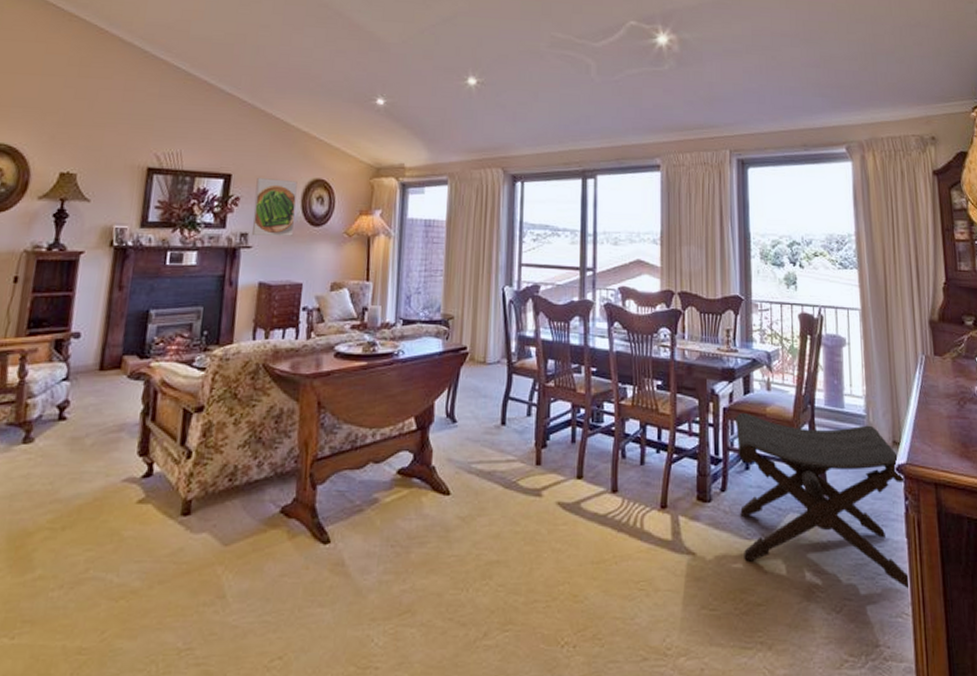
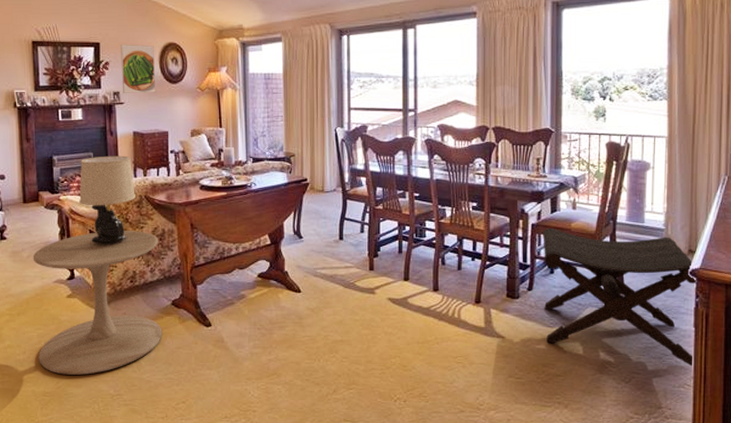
side table: none [80,410,274,620] -> present [32,231,163,375]
table lamp: none [174,311,252,427] -> present [78,155,136,244]

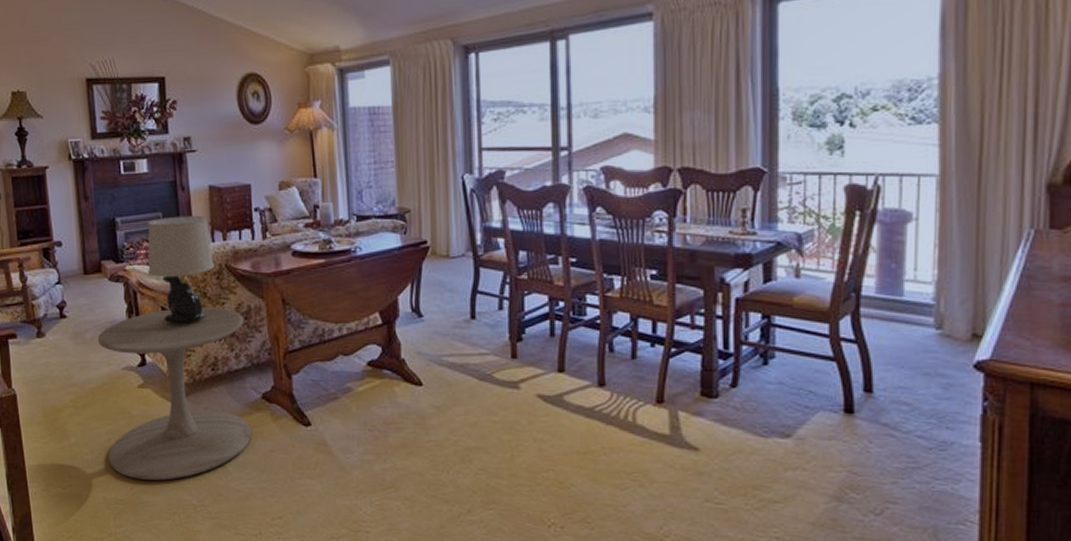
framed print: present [121,45,156,93] -> none [190,77,235,138]
footstool: present [543,227,698,367] -> none [752,303,987,497]

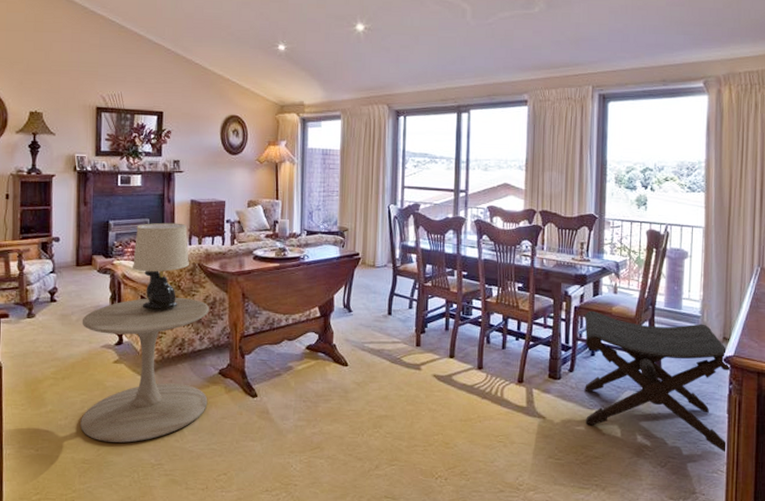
footstool: none [752,303,987,497] -> present [585,310,732,453]

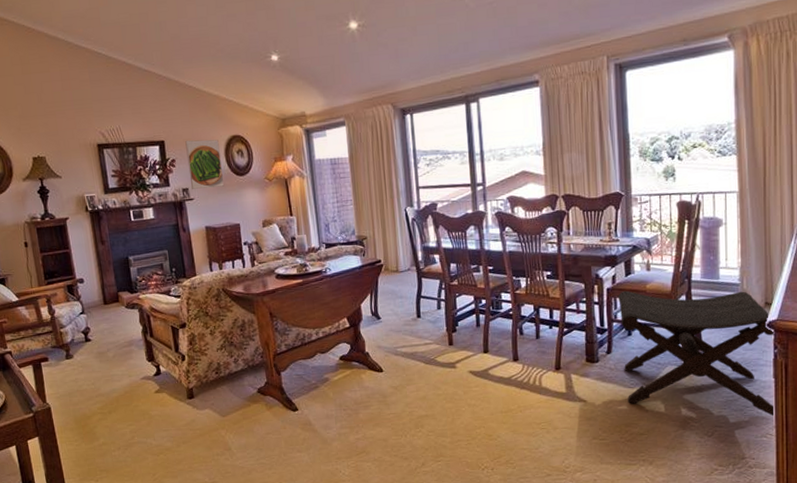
side table: present [80,298,210,443] -> none [118,323,251,467]
table lamp: present [131,222,189,310] -> none [156,250,213,339]
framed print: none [182,115,216,163] -> present [185,139,225,189]

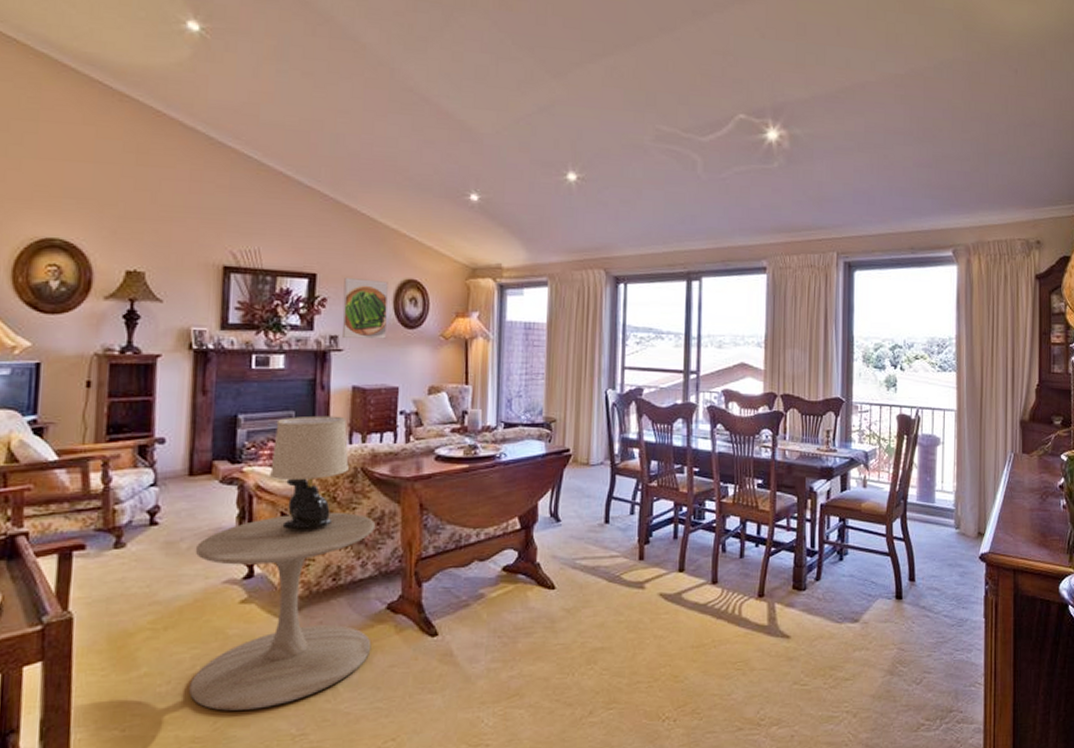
side table: none [118,323,251,467] -> present [189,513,376,711]
table lamp: none [156,250,213,339] -> present [268,415,349,530]
footstool: present [618,290,776,417] -> none [832,508,987,663]

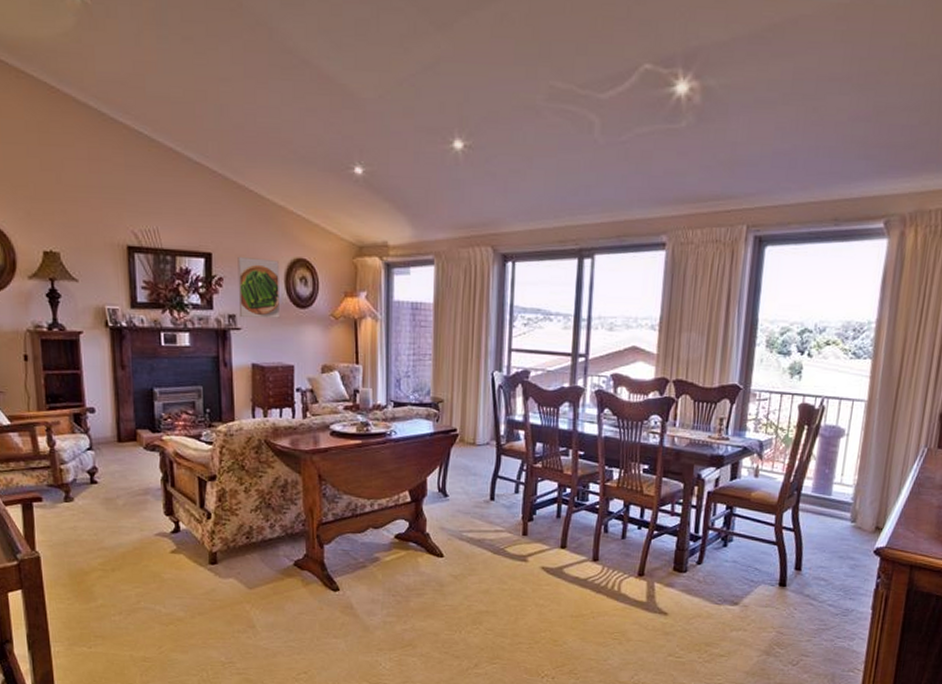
side table: present [189,513,376,711] -> none [129,479,283,640]
table lamp: present [268,415,349,530] -> none [184,390,253,494]

